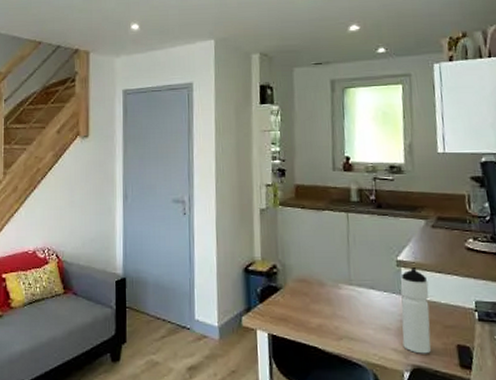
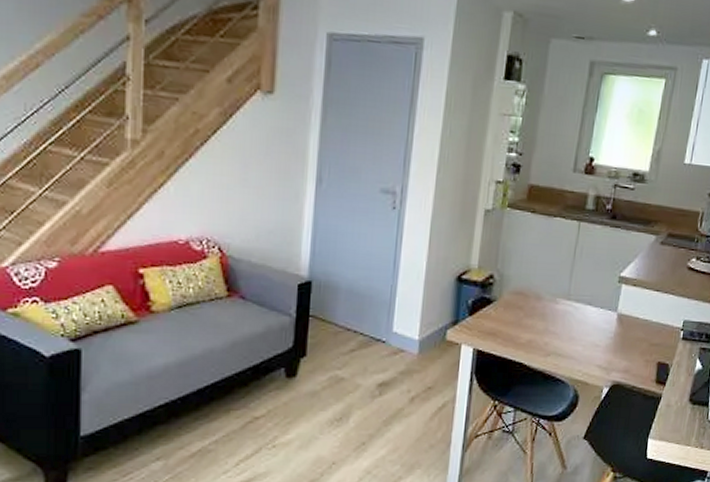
water bottle: present [400,268,431,354] -> none [608,285,645,371]

